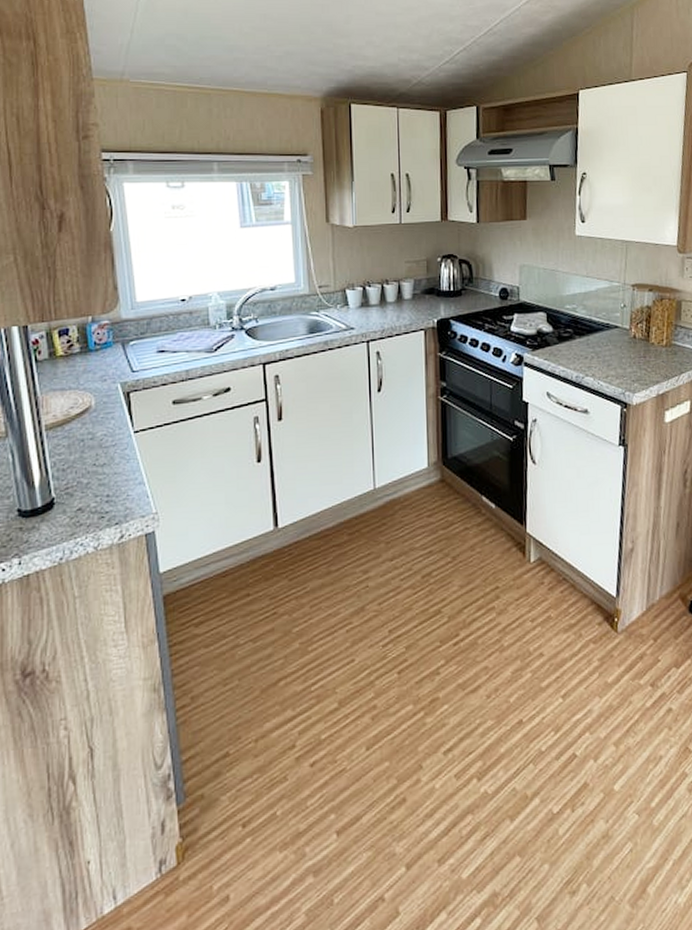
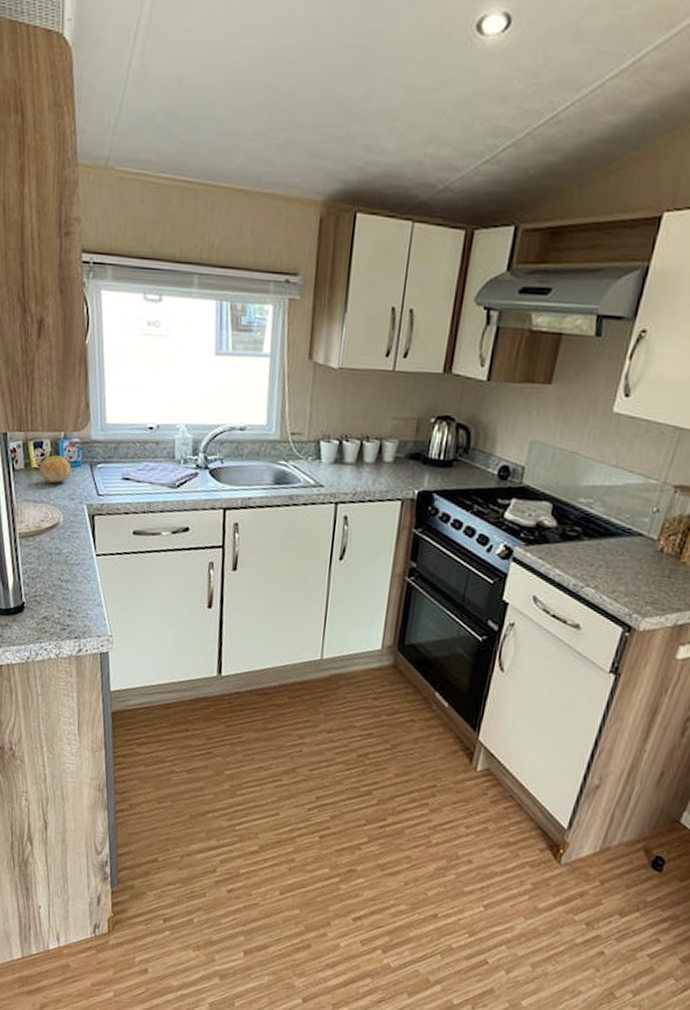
fruit: none [66,339,102,368] -> present [39,455,72,483]

